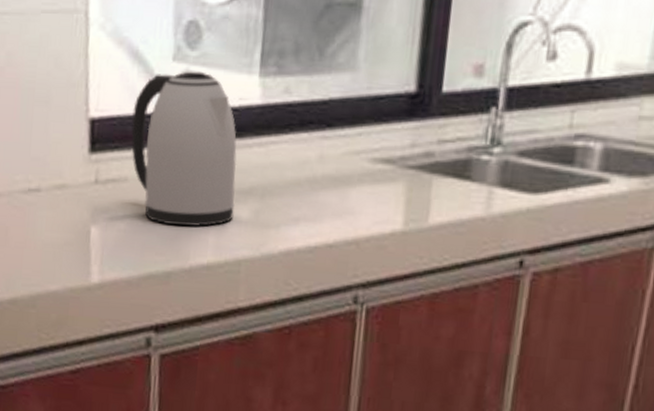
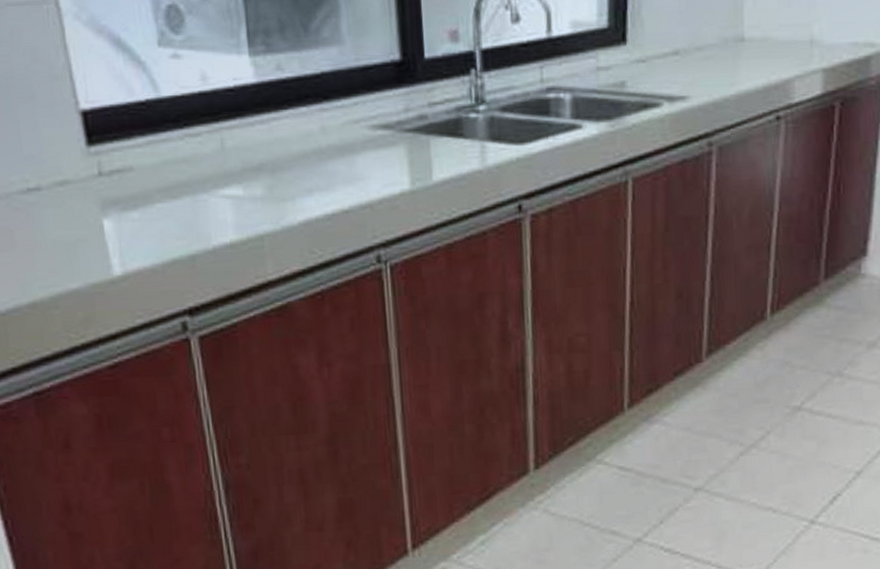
kettle: present [131,71,237,227] -> none [125,55,248,209]

